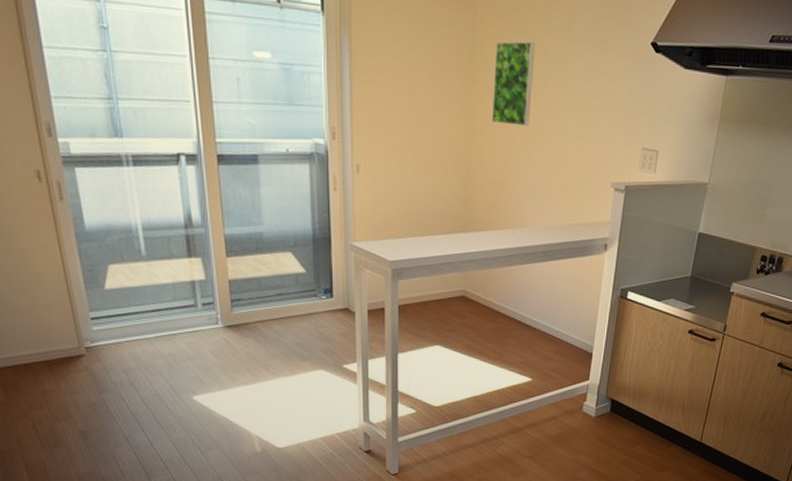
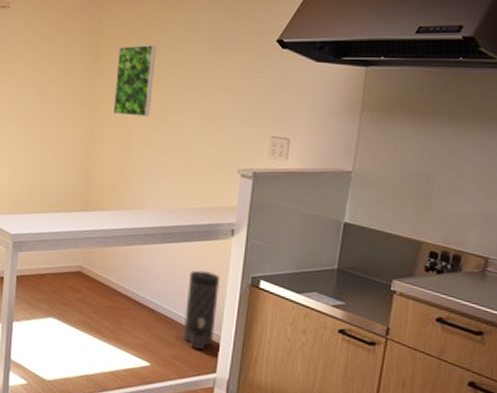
canister: none [560,285,593,361] -> present [182,269,219,350]

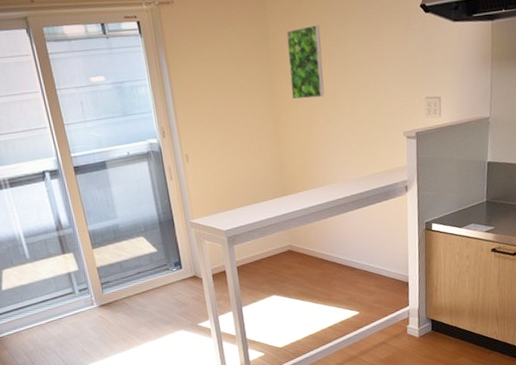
canister: present [182,269,219,350] -> none [378,225,404,292]

